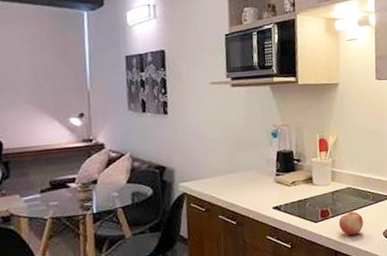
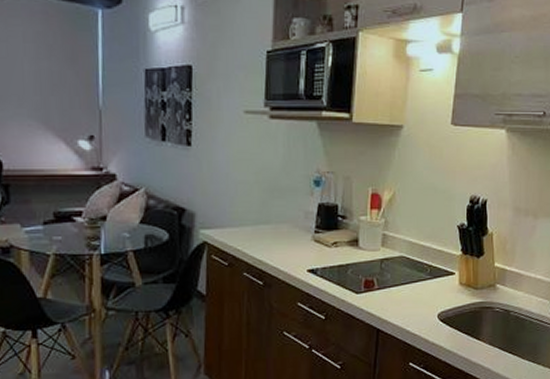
fruit: present [338,211,364,235] -> none [385,284,416,314]

